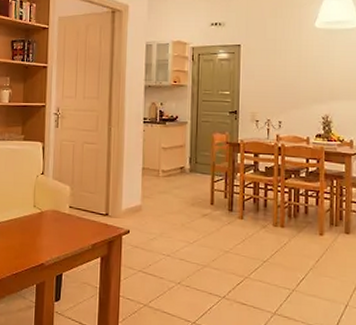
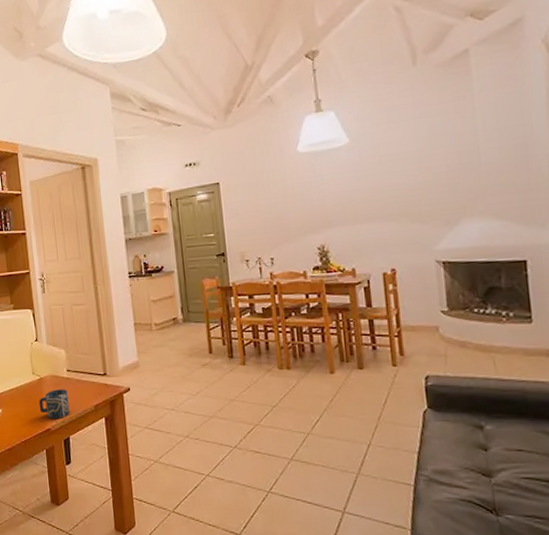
cup: none [35,224,67,255] -> present [38,389,70,420]

